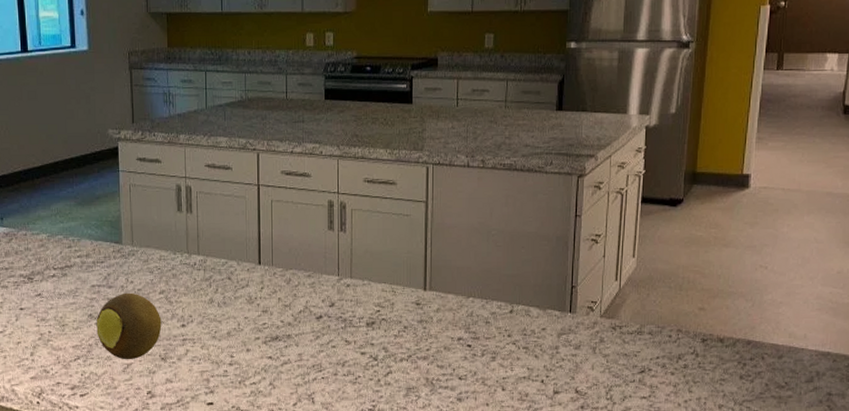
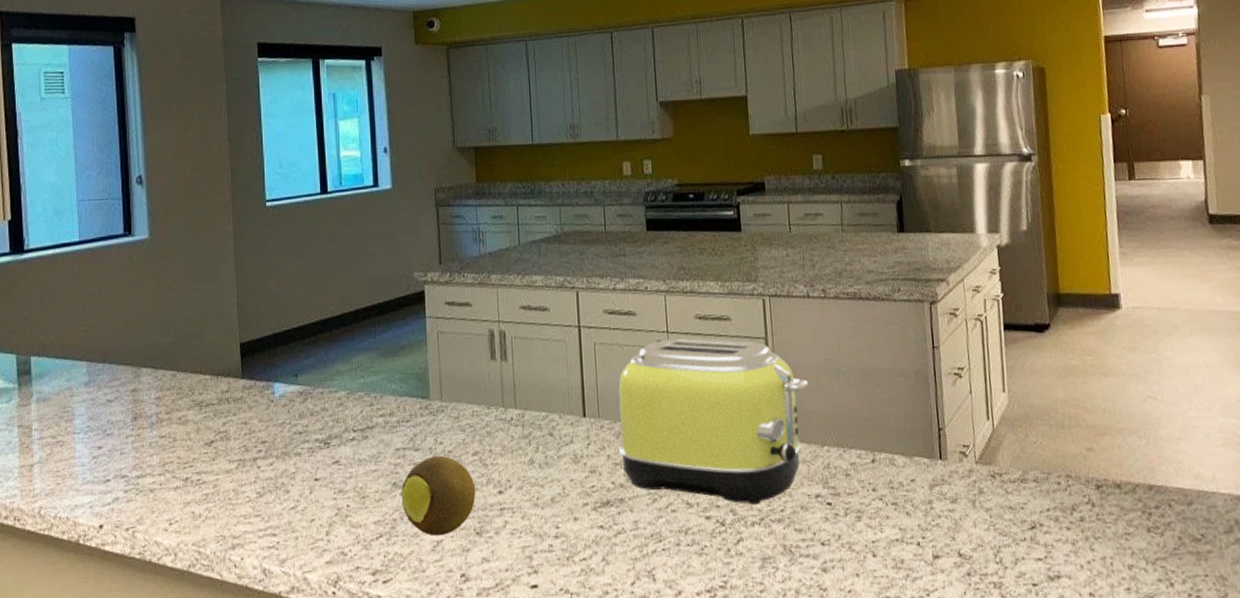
toaster: none [288,199,462,344] -> present [618,337,809,504]

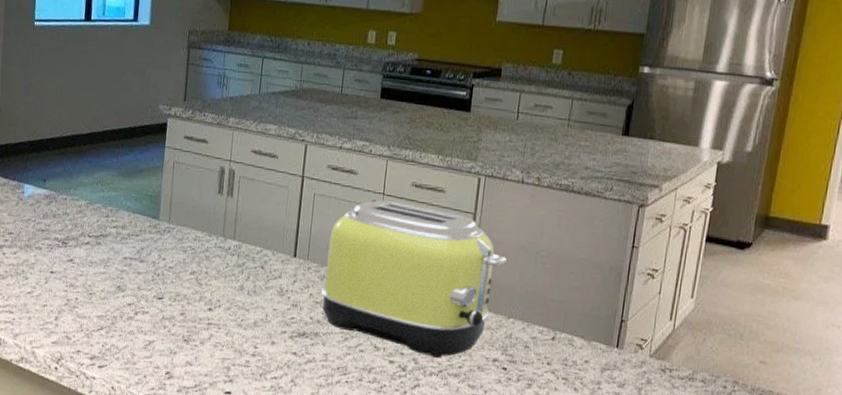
fruit: present [401,455,476,537] -> none [122,269,189,338]

